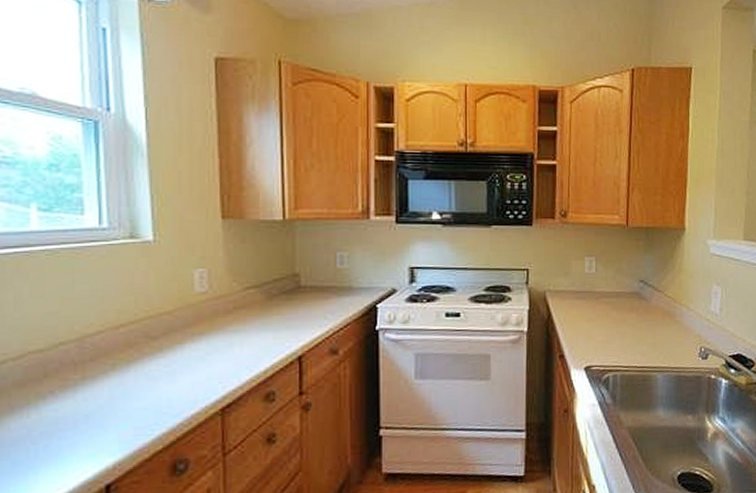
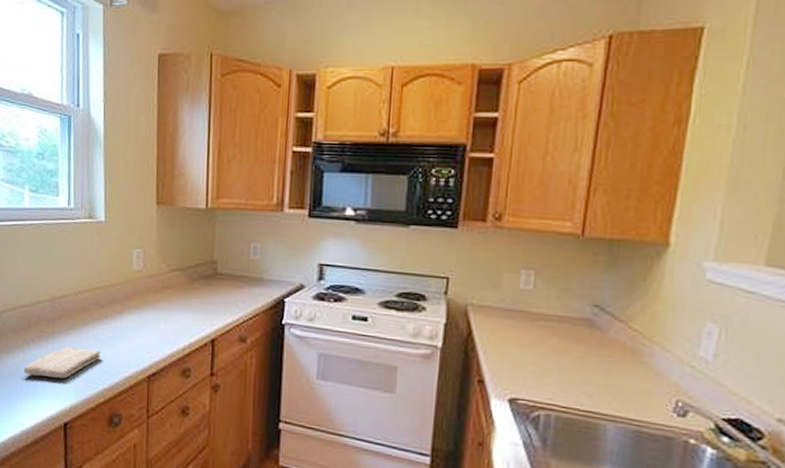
washcloth: none [38,389,155,437] -> present [23,347,101,379]

